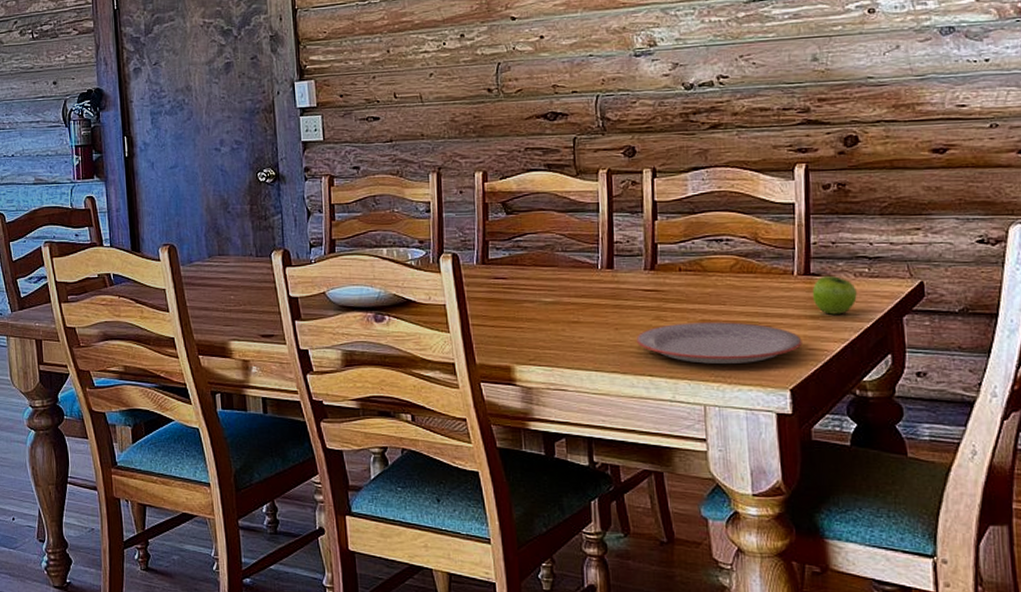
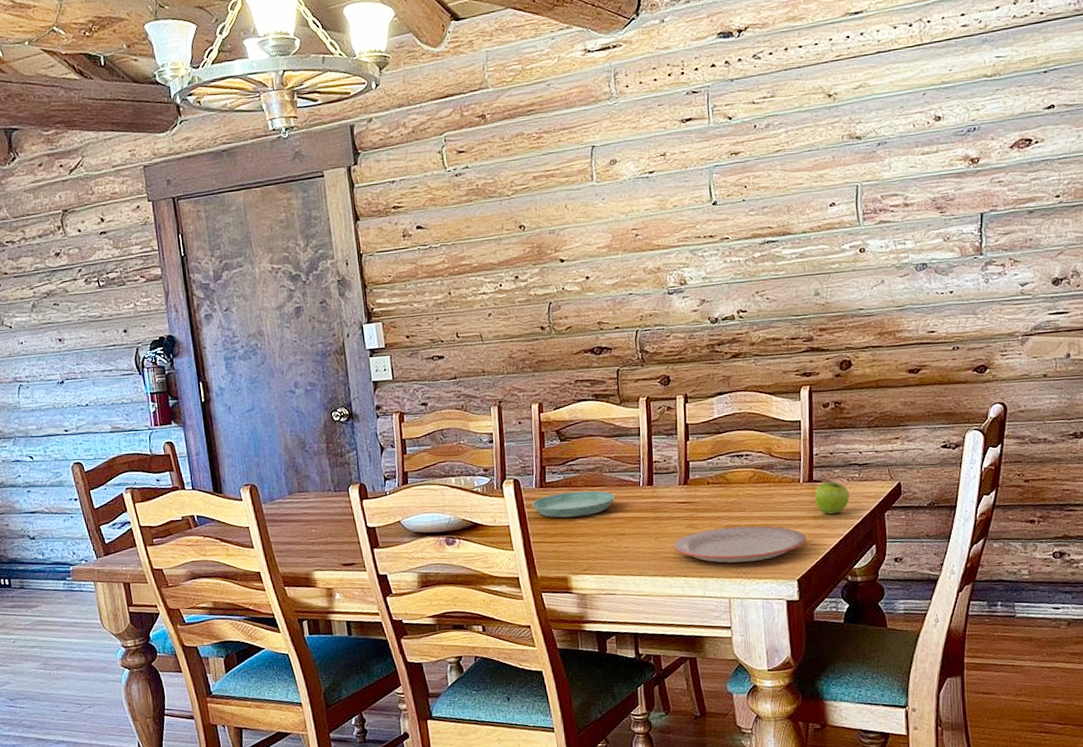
saucer: none [472,270,568,300] -> present [532,491,615,518]

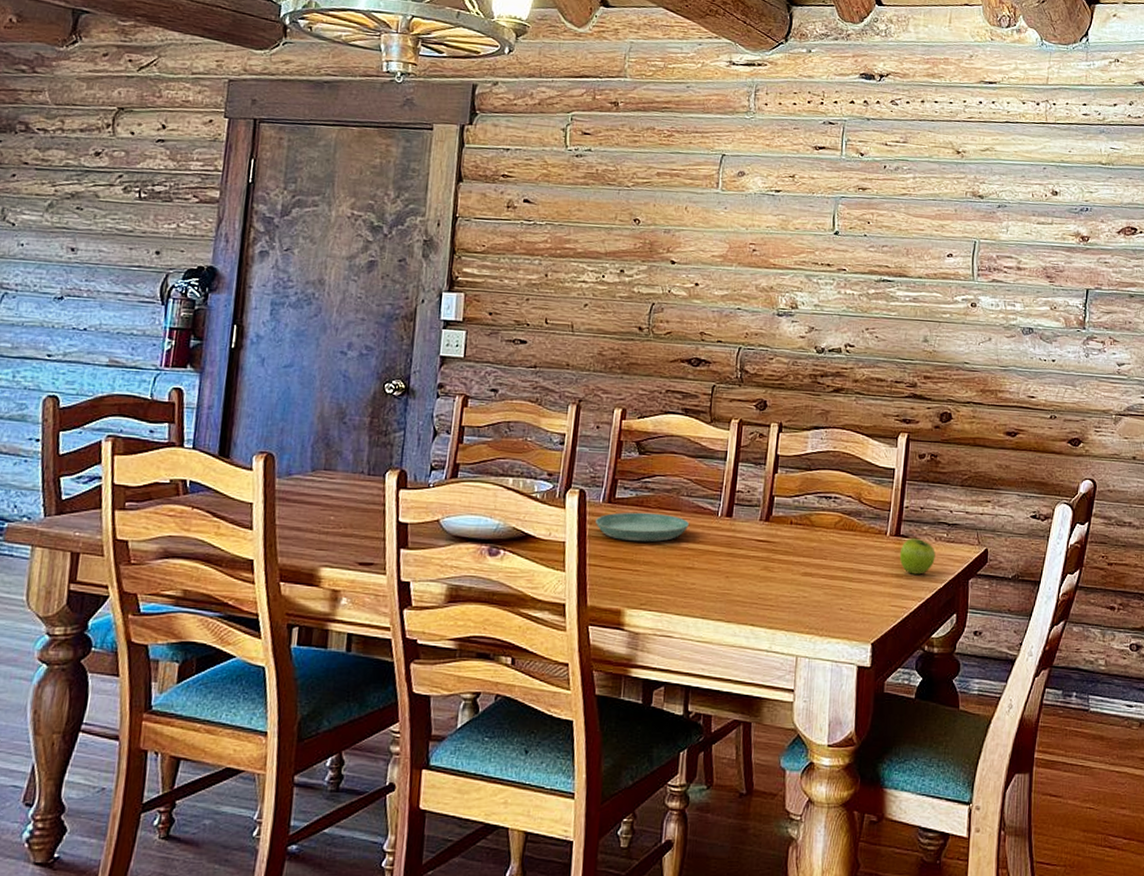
plate: present [672,525,807,563] -> none [743,574,887,617]

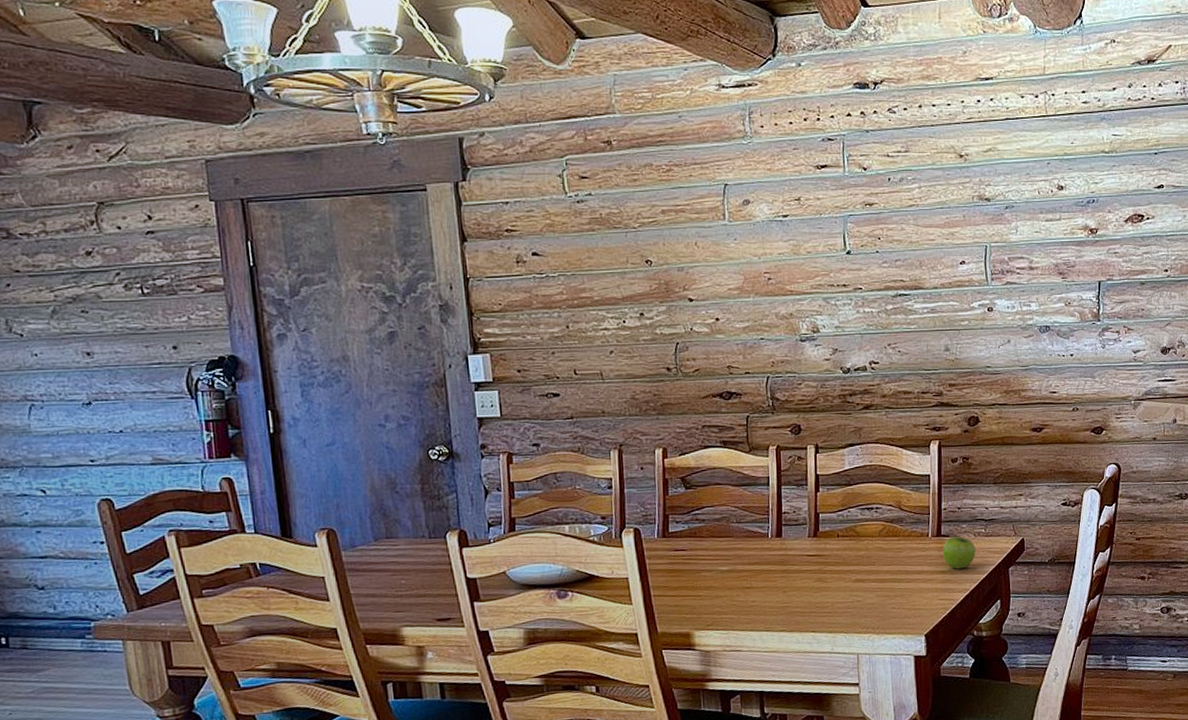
saucer: present [596,512,689,542] -> none [654,541,742,570]

